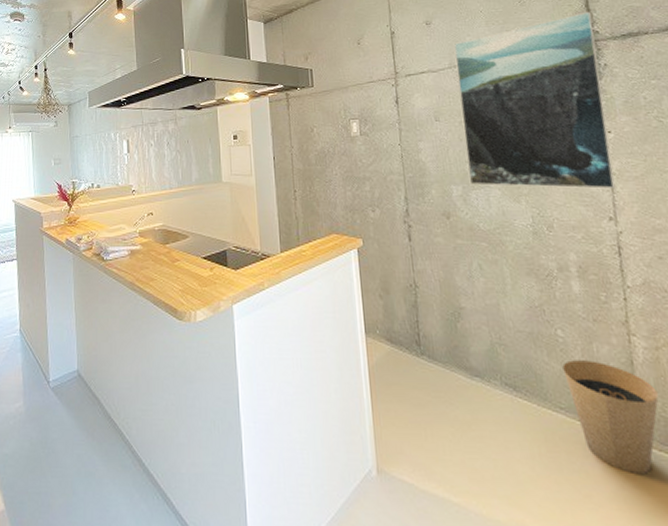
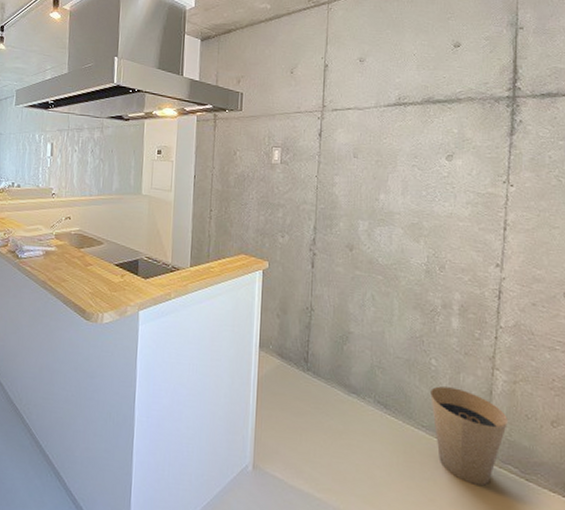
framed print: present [453,11,616,189] -> none [376,67,517,238]

